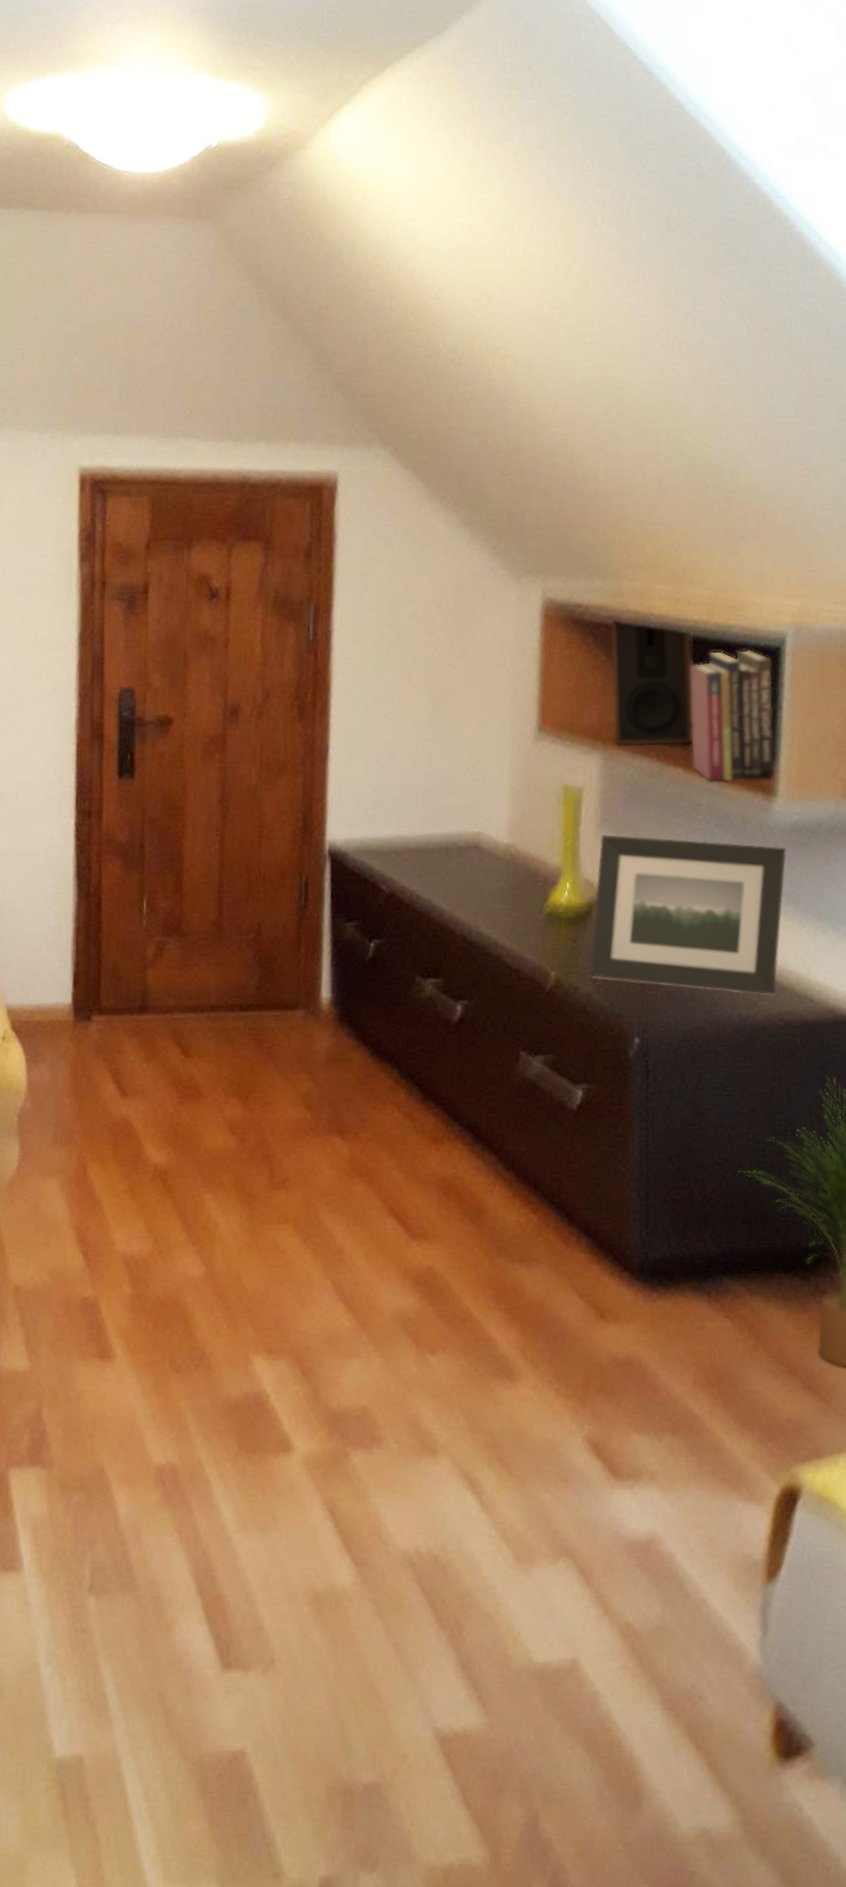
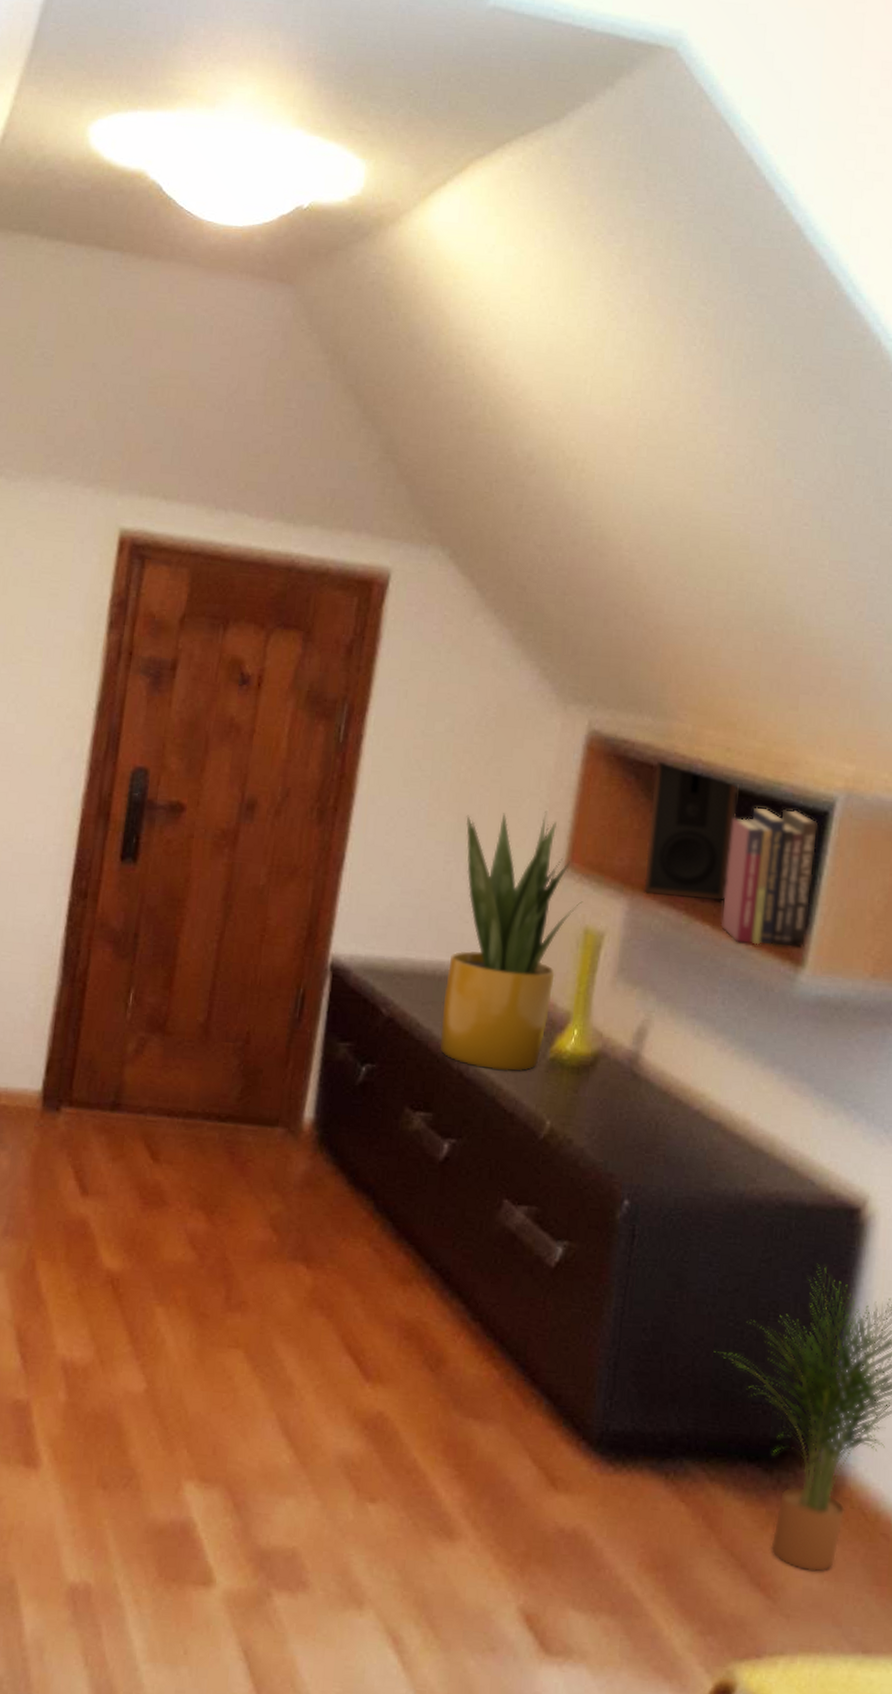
planter: none [438,680,559,930] -> present [439,810,583,1072]
picture frame: present [589,833,786,995] -> none [586,983,807,1172]

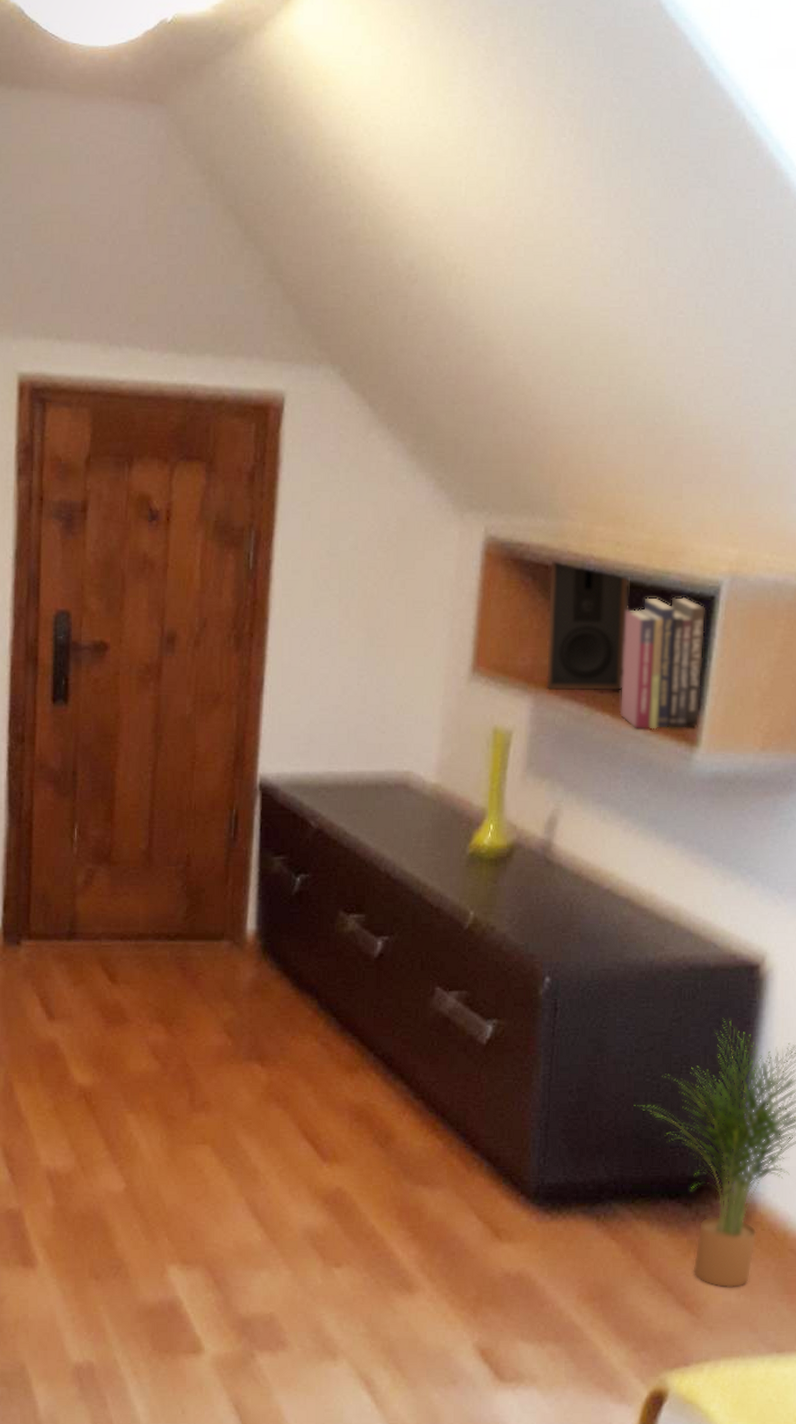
planter: present [439,810,583,1072] -> none [367,618,491,869]

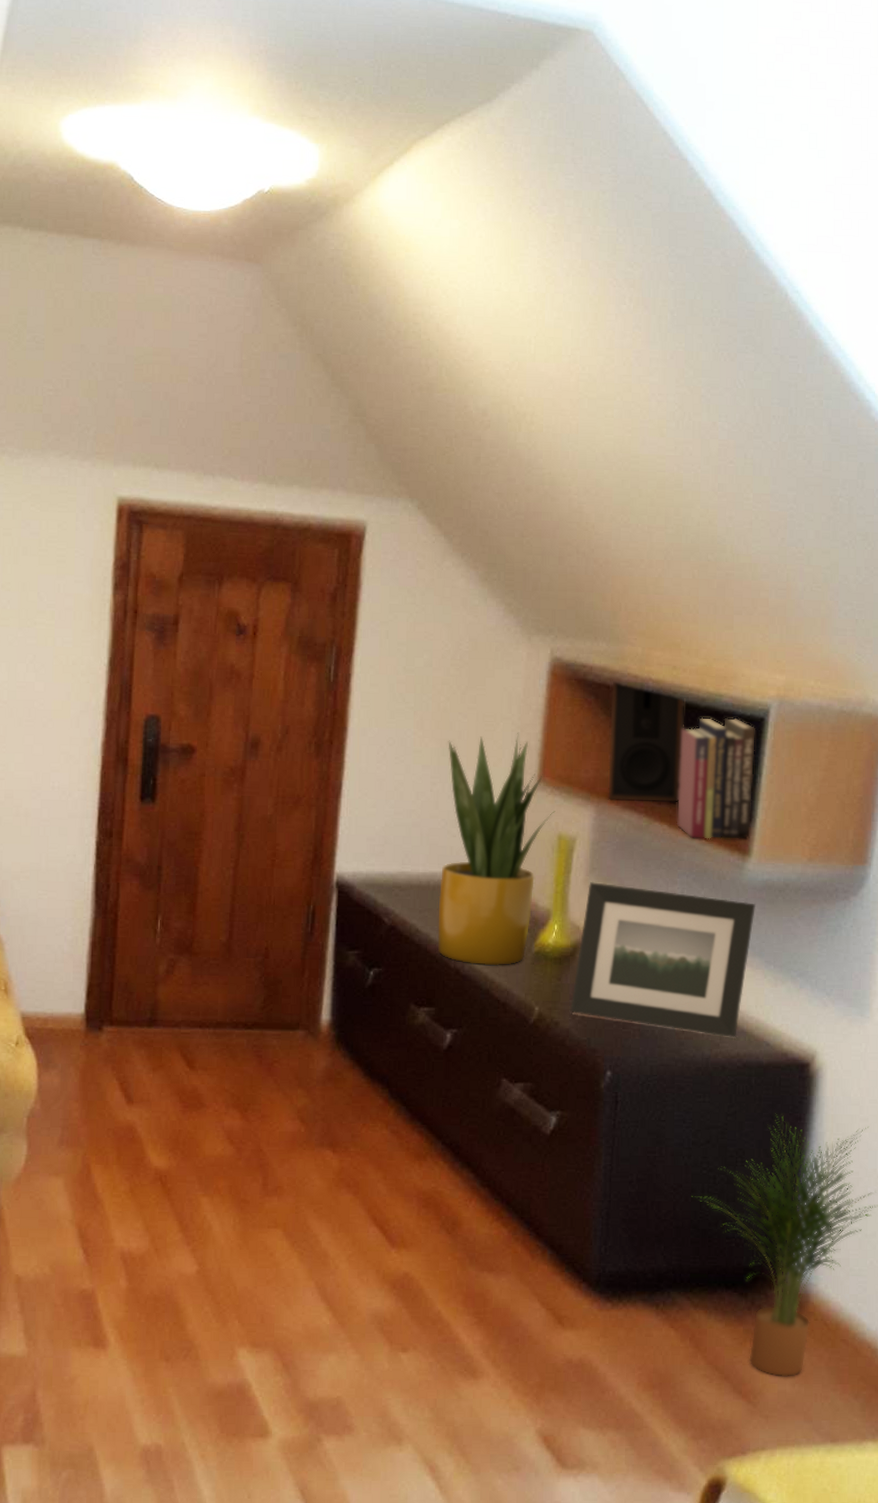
planter: none [367,618,491,869] -> present [437,732,556,966]
picture frame: none [507,777,704,939] -> present [570,881,755,1037]

